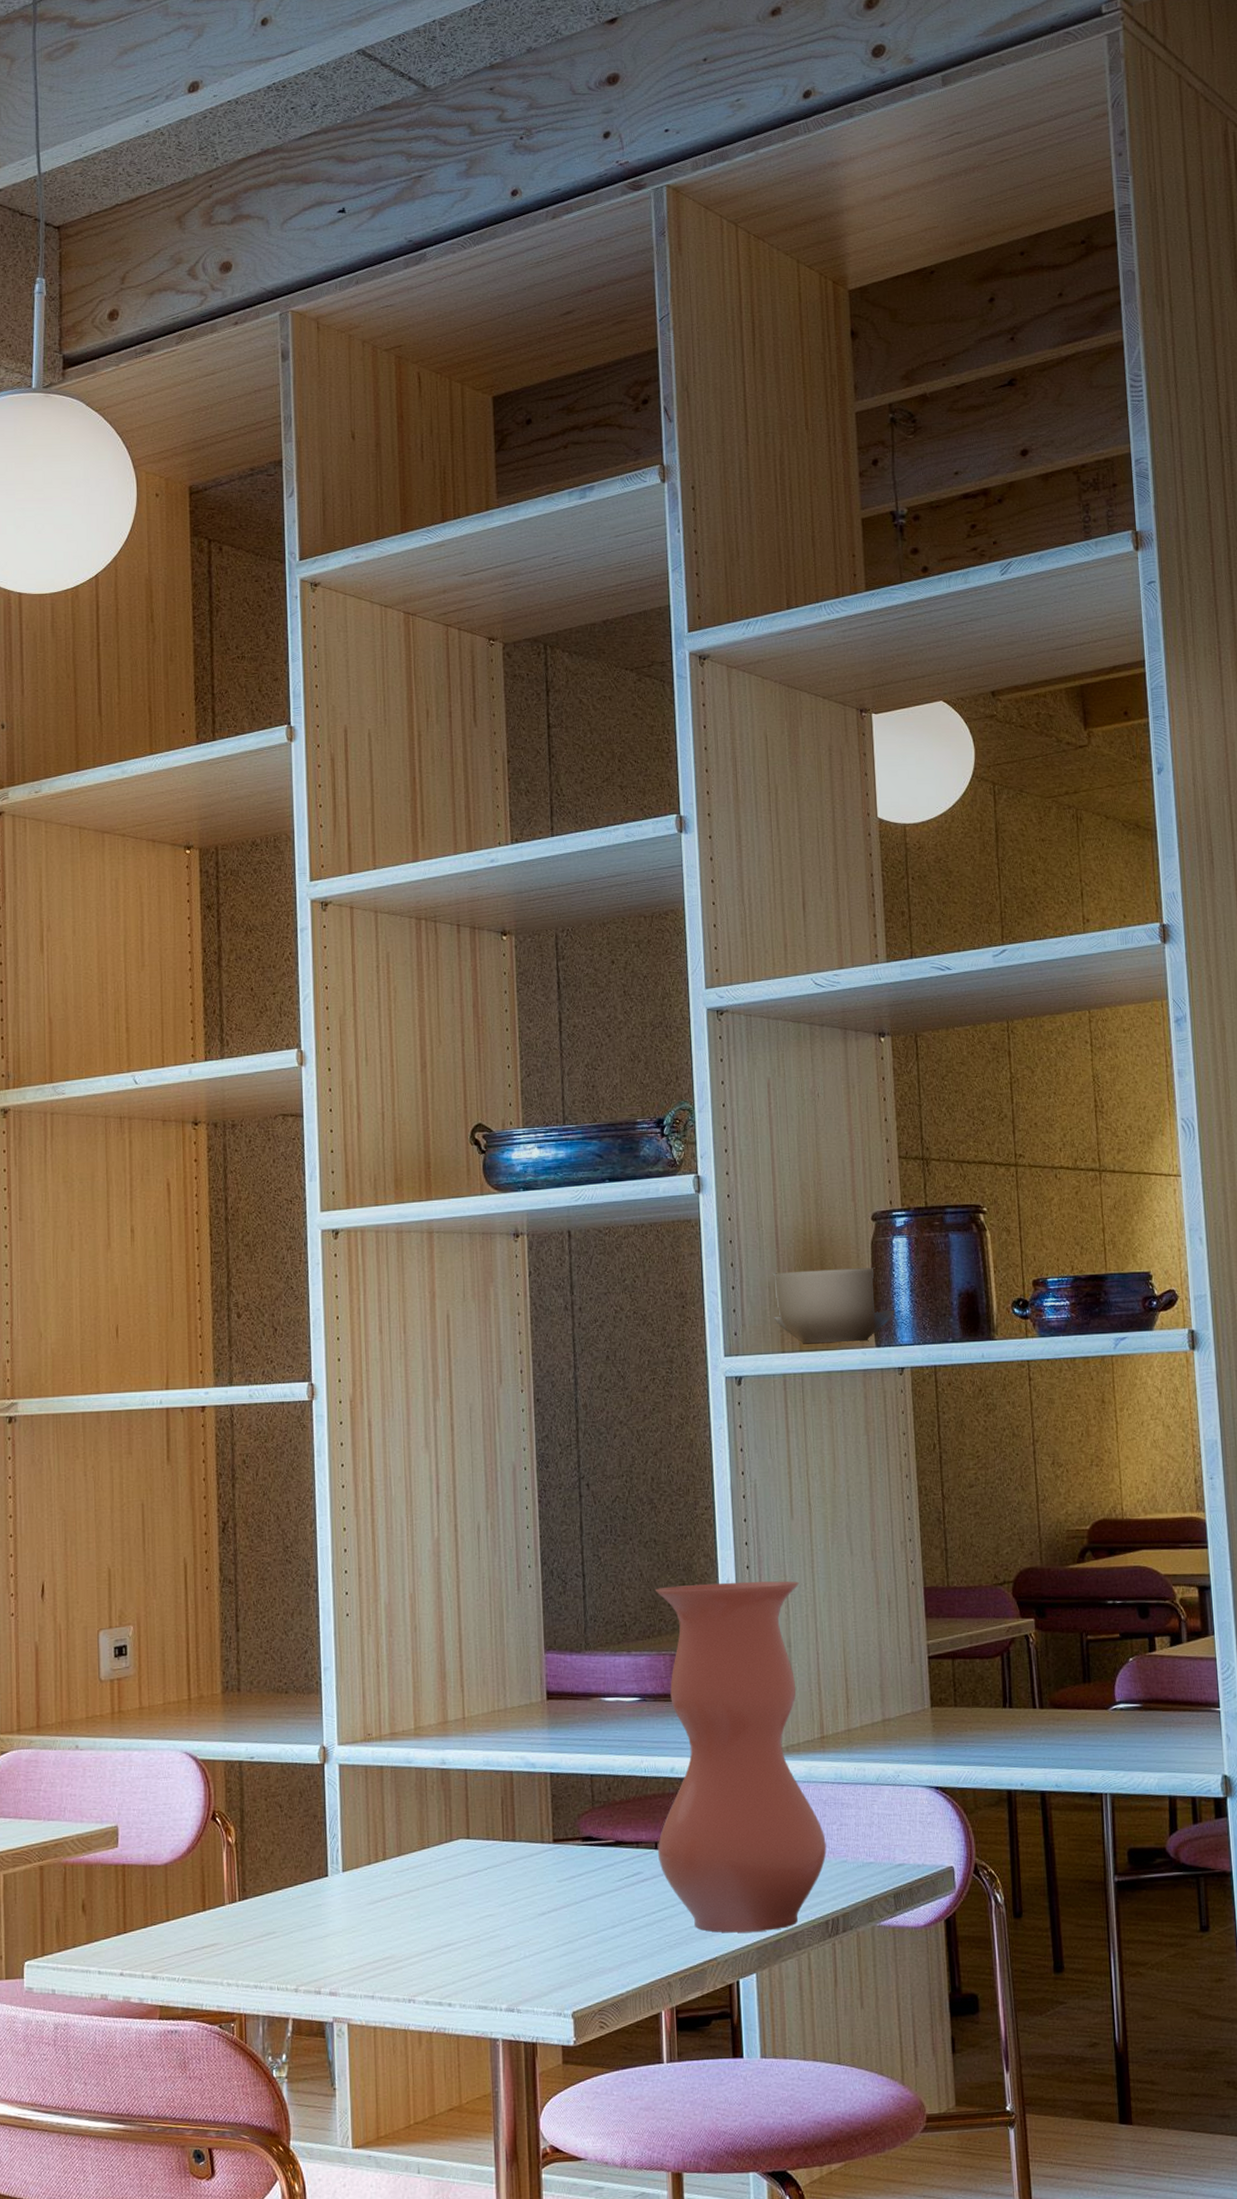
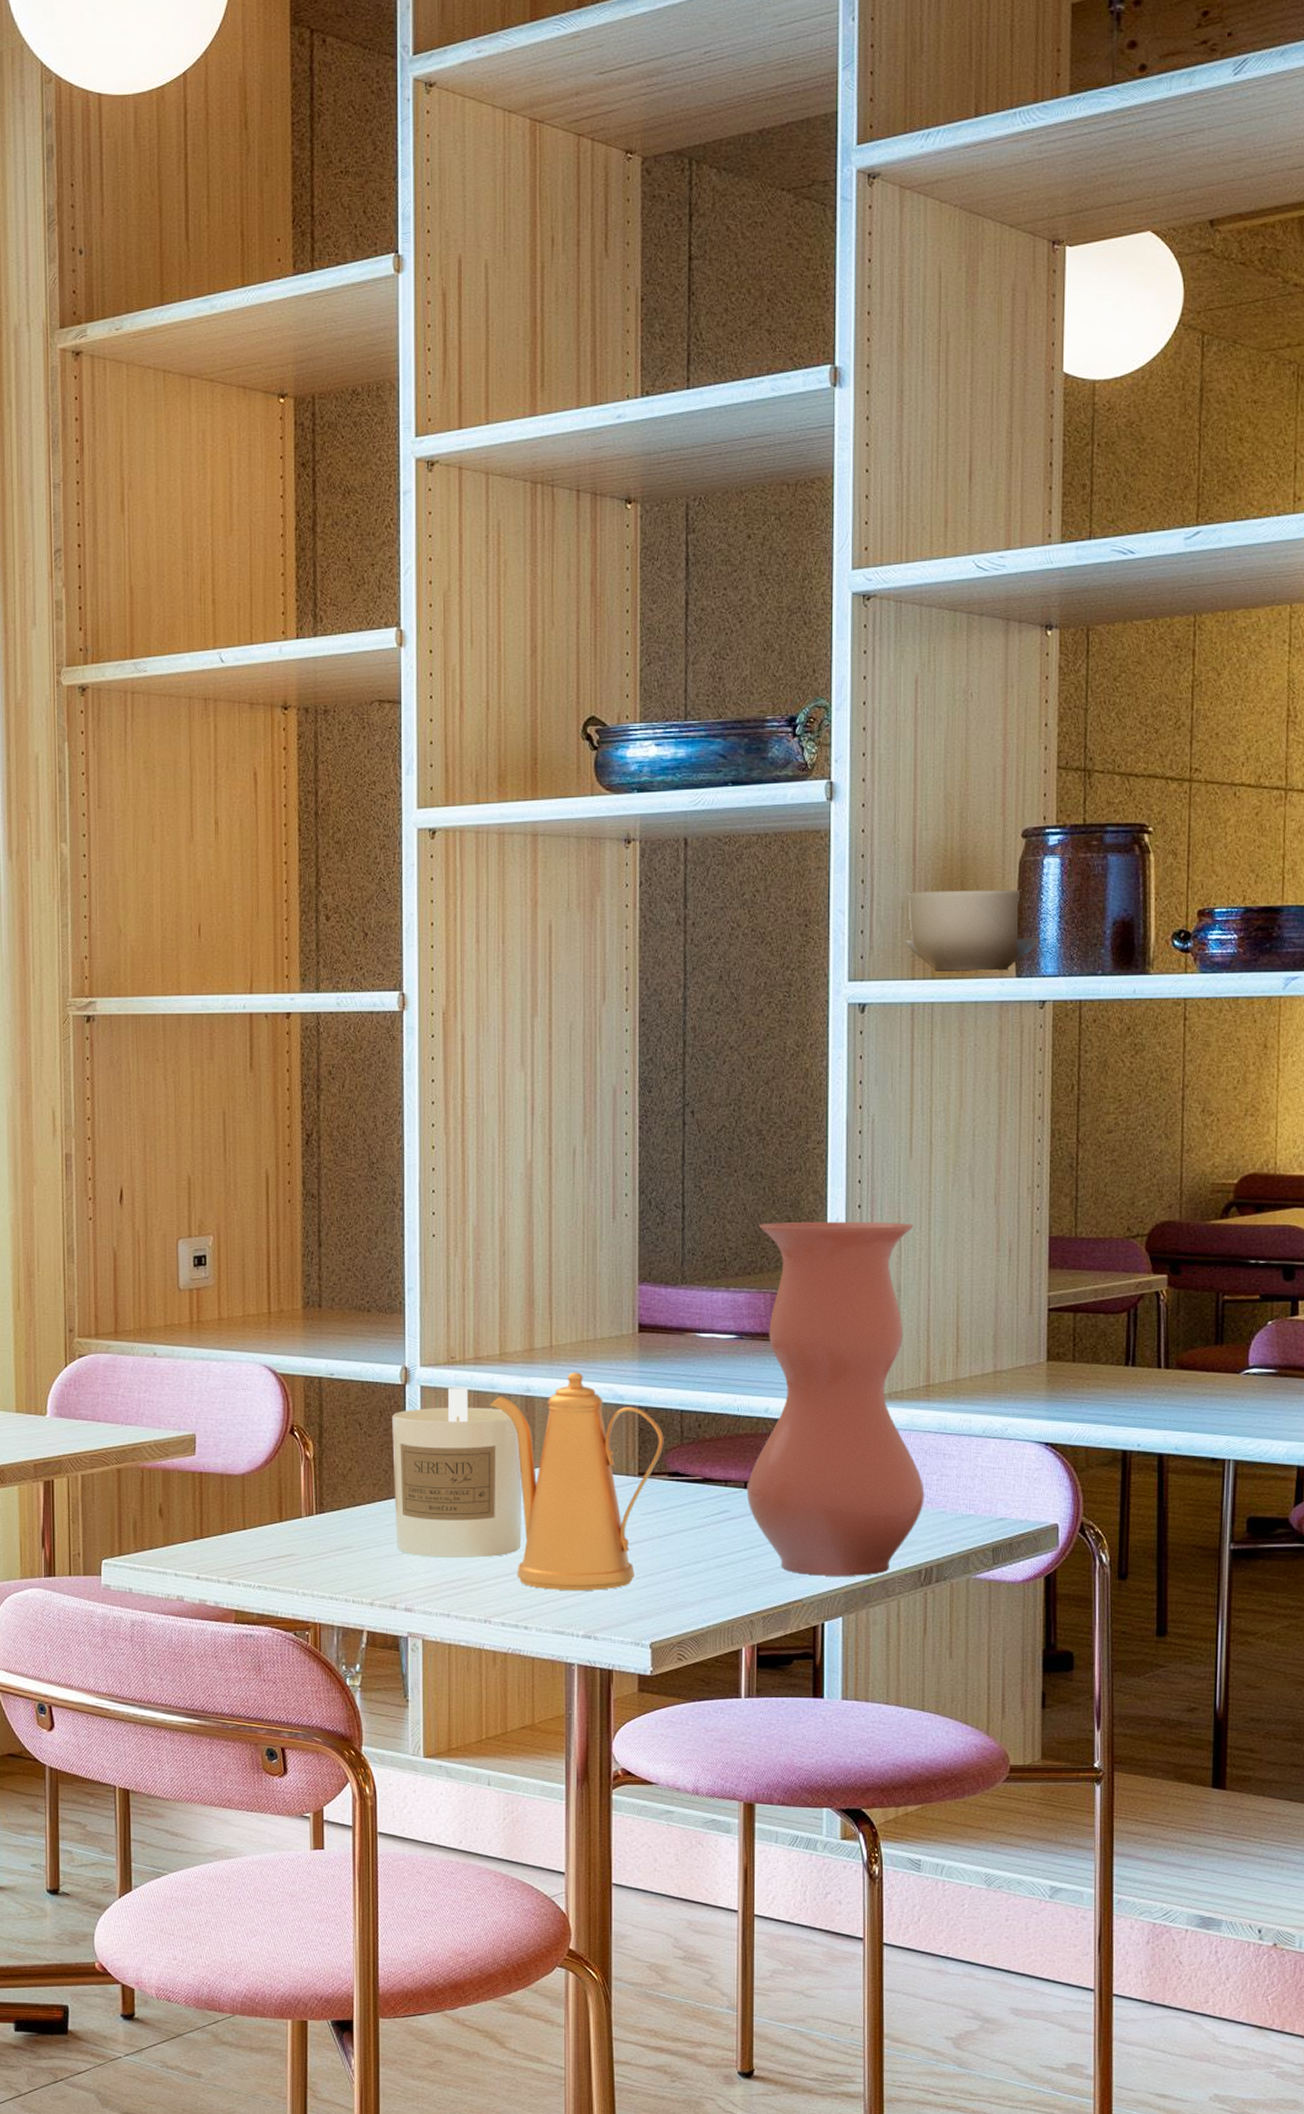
candle: none [312,1764,443,1938] -> present [392,1388,523,1559]
coffee pot: none [406,1742,576,1964] -> present [489,1372,664,1590]

